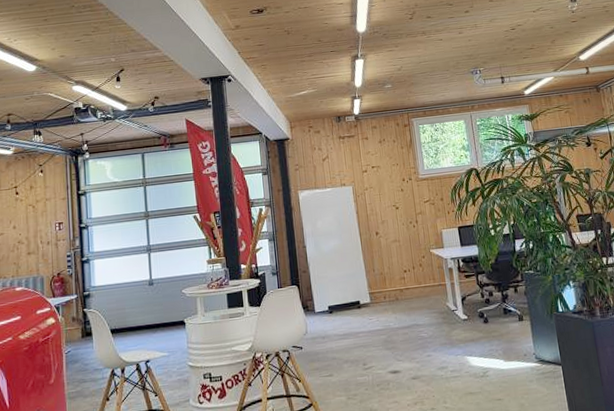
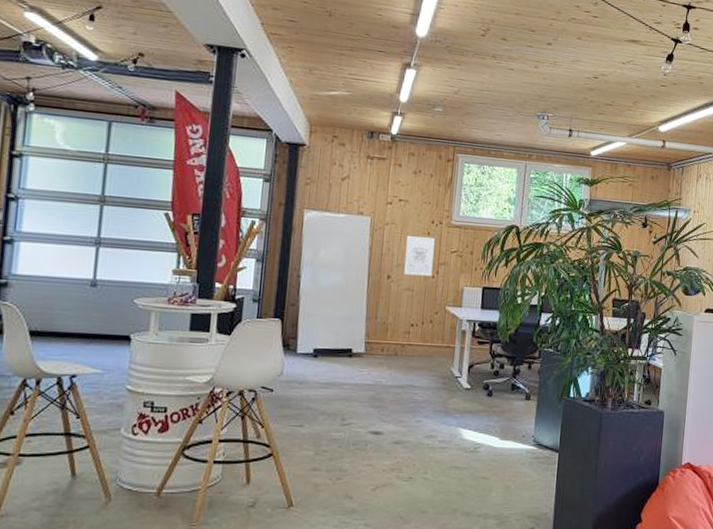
wall art: none [385,193,413,229] -> present [404,236,435,276]

